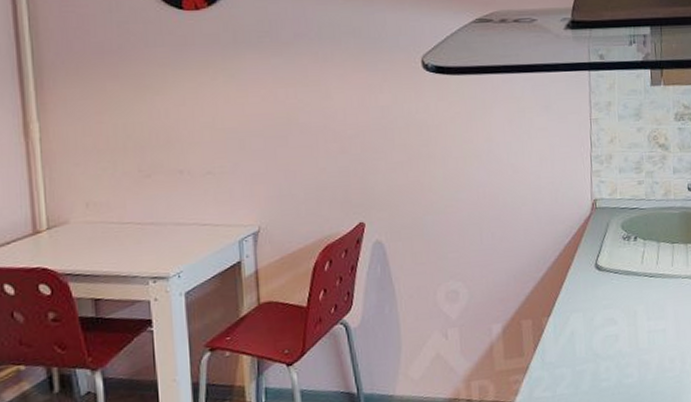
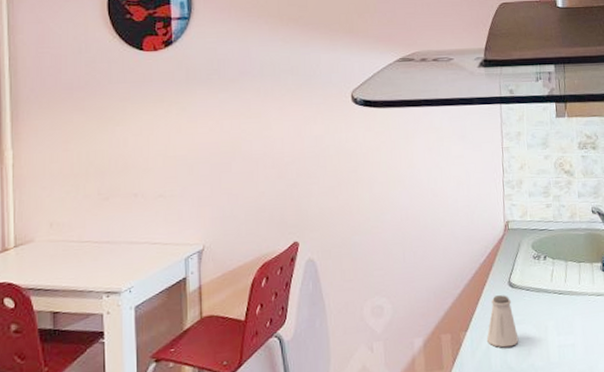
saltshaker: none [570,278,606,334] -> present [486,295,519,348]

